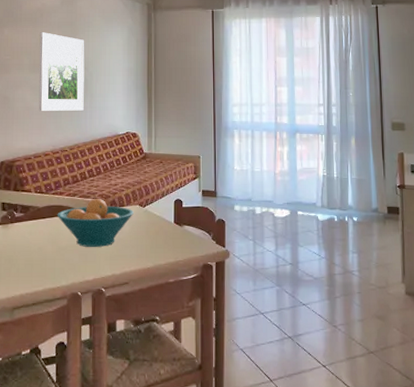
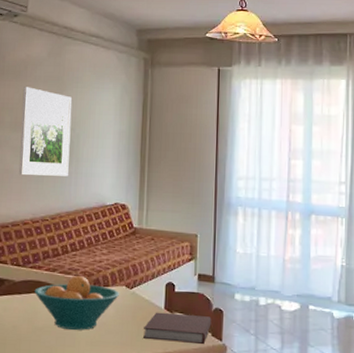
notebook: none [157,226,215,251] -> present [143,312,212,344]

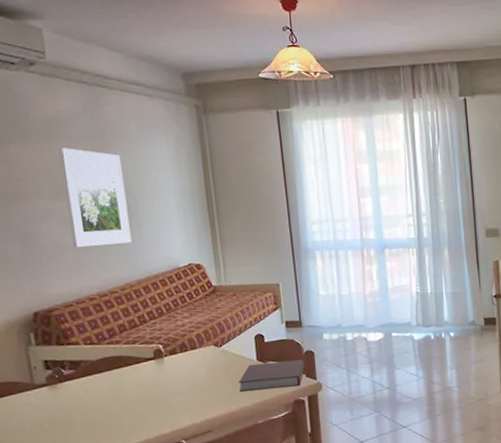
fruit bowl: present [34,275,120,330] -> none [116,342,210,399]

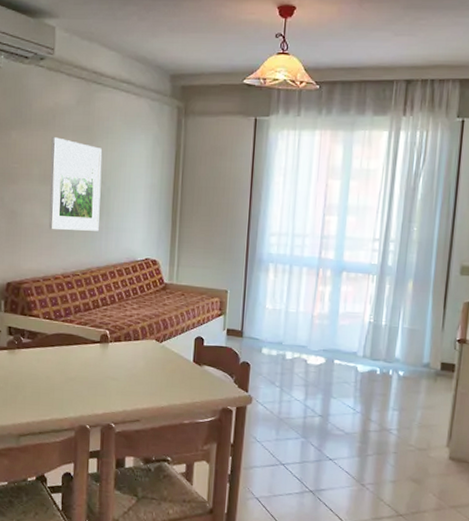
notebook: present [239,359,305,392] -> none [172,364,239,395]

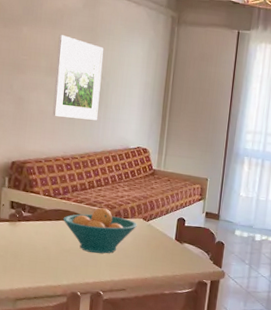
fruit bowl: none [66,329,150,381] -> present [63,207,138,254]

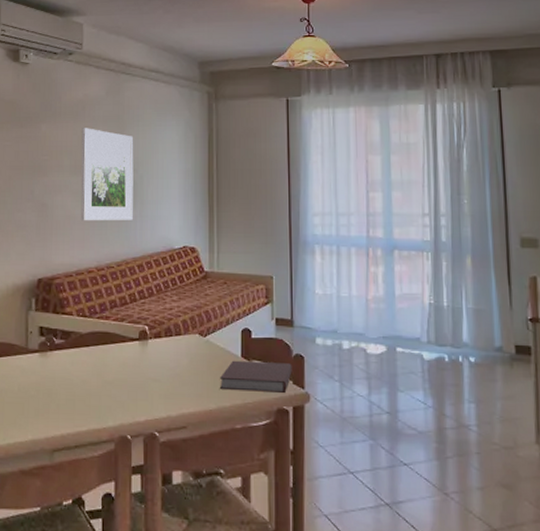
fruit bowl: present [63,207,138,254] -> none [102,324,194,383]
notebook: none [155,242,214,270] -> present [220,360,292,393]

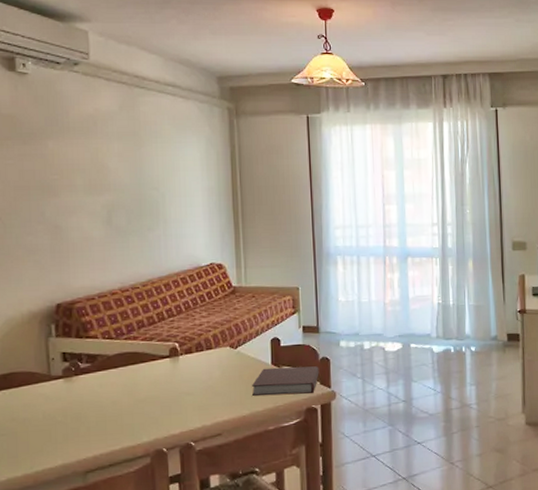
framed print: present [80,128,134,221] -> none [94,145,156,243]

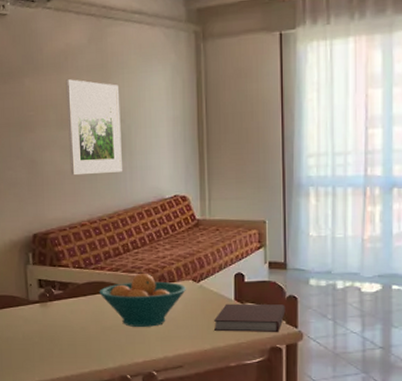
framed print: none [94,145,156,243] -> present [65,79,122,176]
fruit bowl: none [132,341,225,398] -> present [99,272,187,327]

